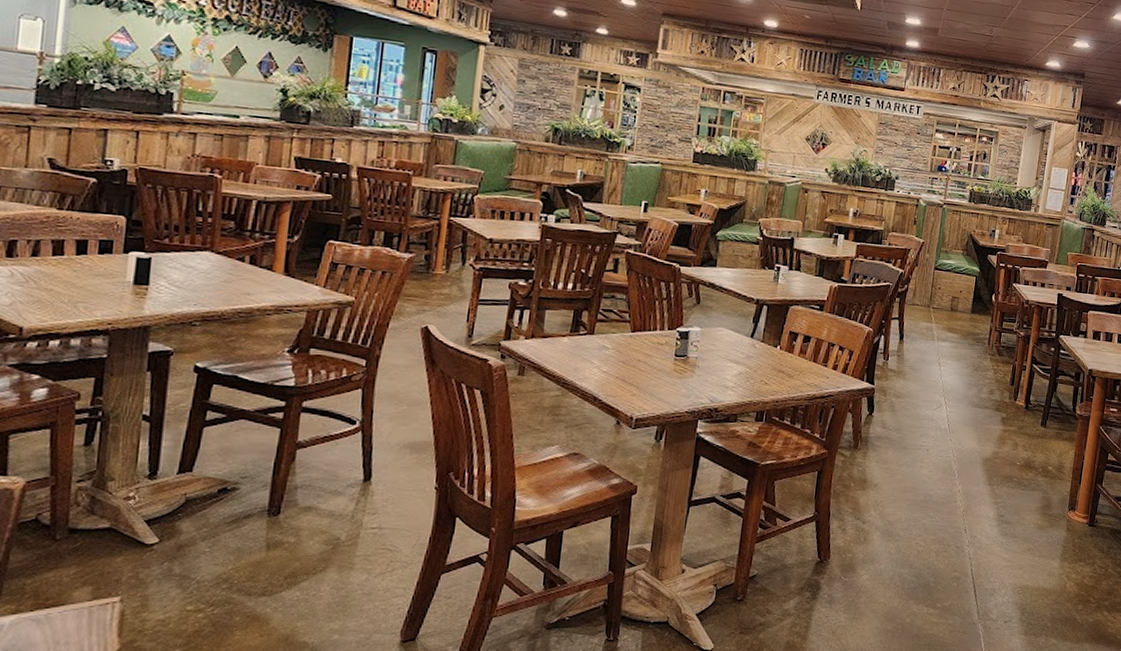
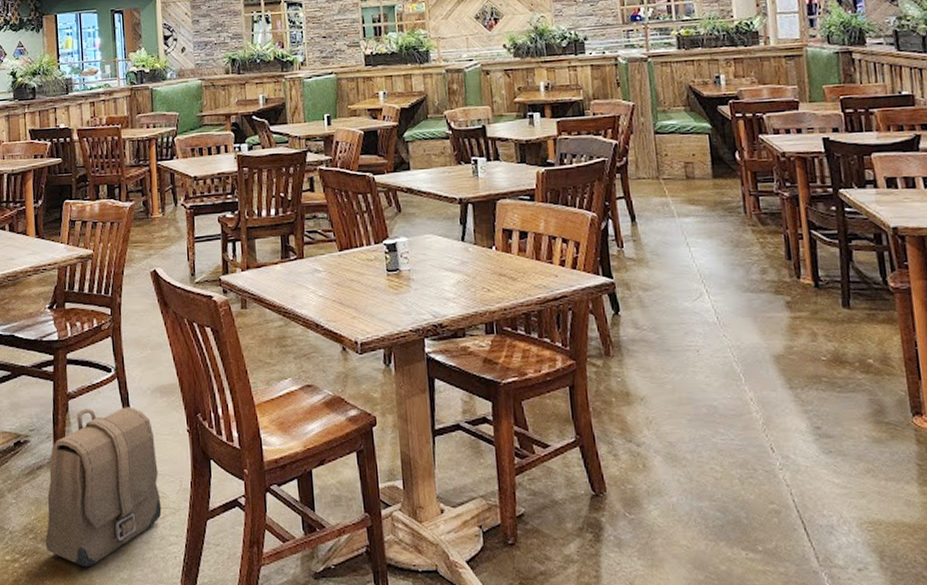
backpack: none [241,458,396,618] -> present [45,407,162,568]

